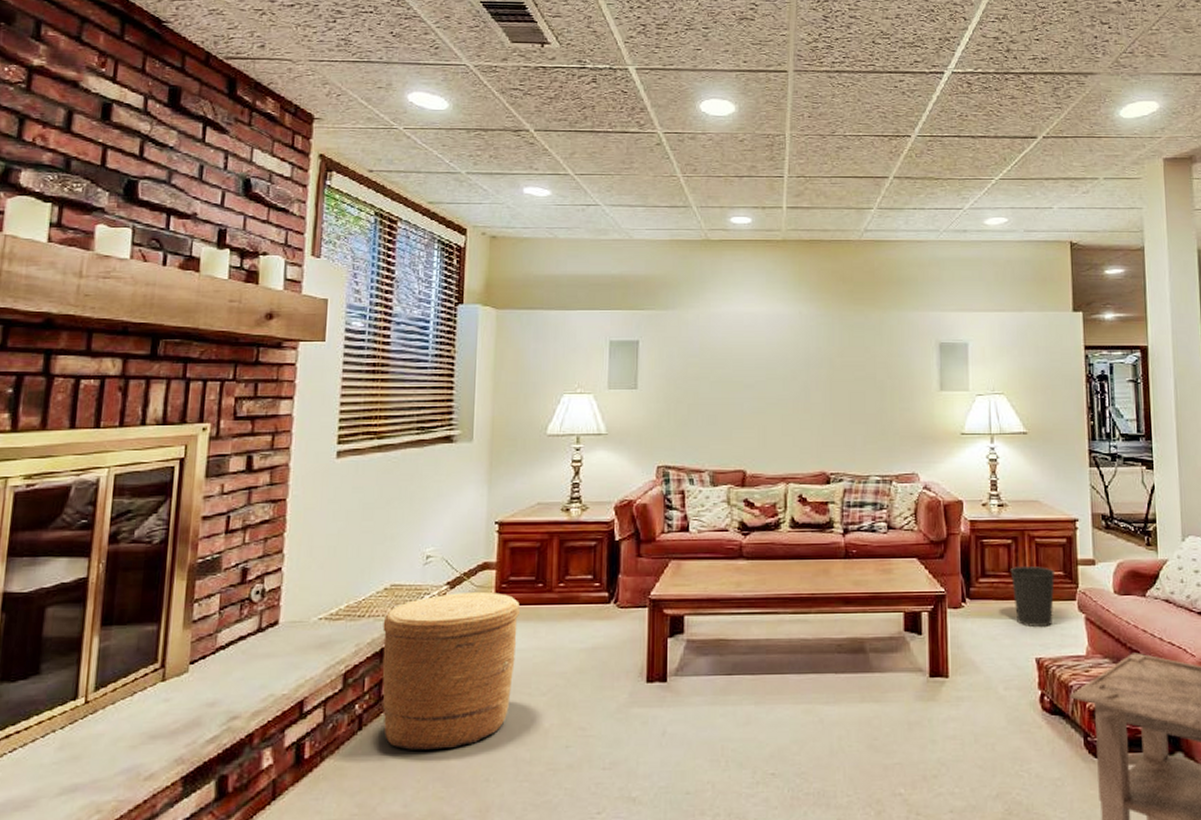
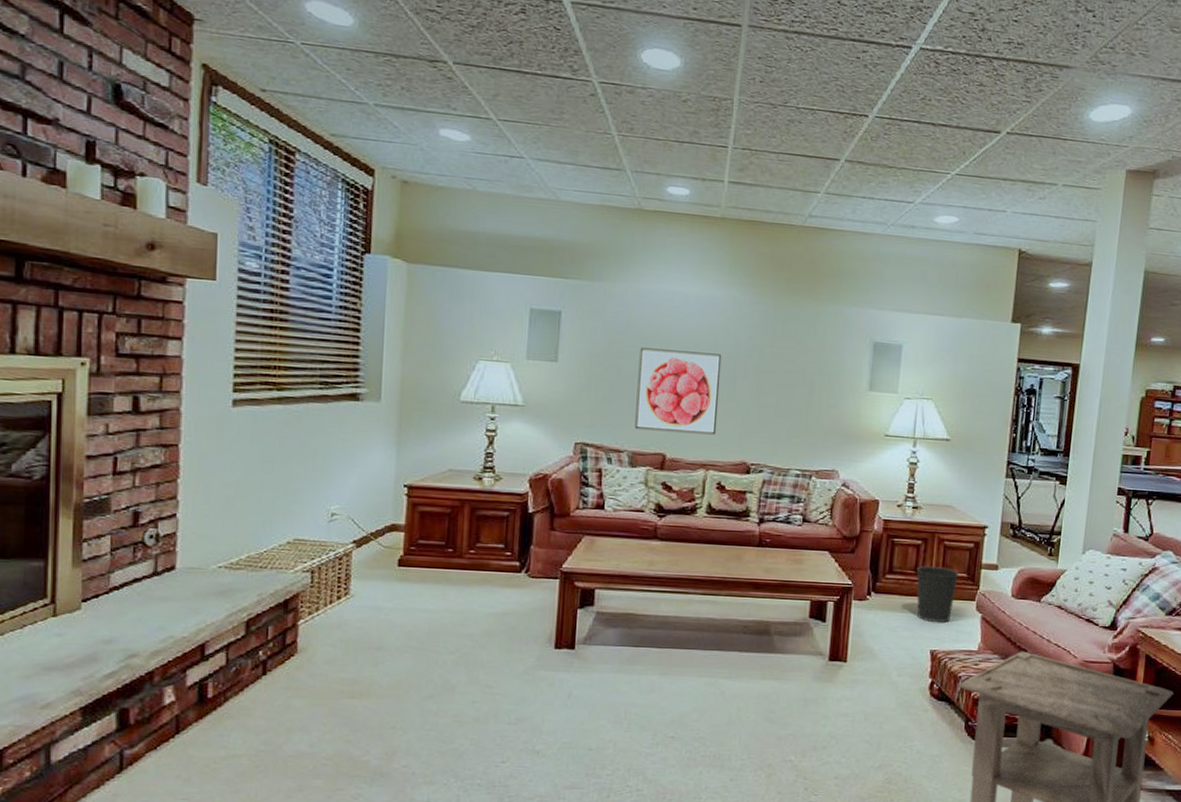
basket: present [382,592,520,750] -> none [286,552,429,697]
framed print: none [714,368,794,448] -> present [634,347,722,435]

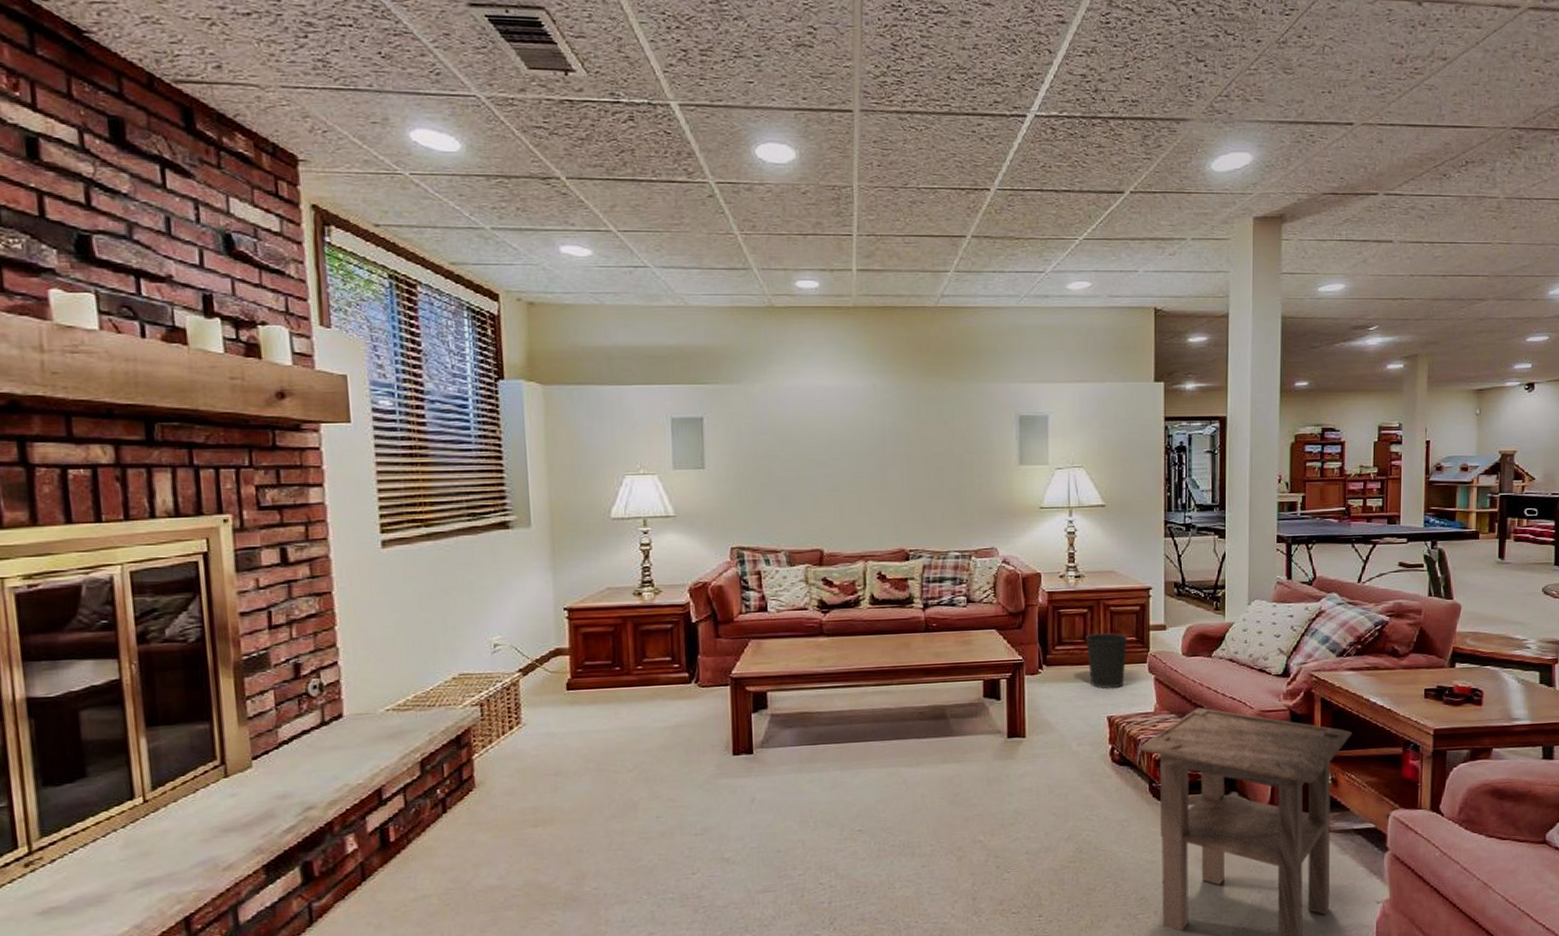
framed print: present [634,347,722,435] -> none [786,444,872,528]

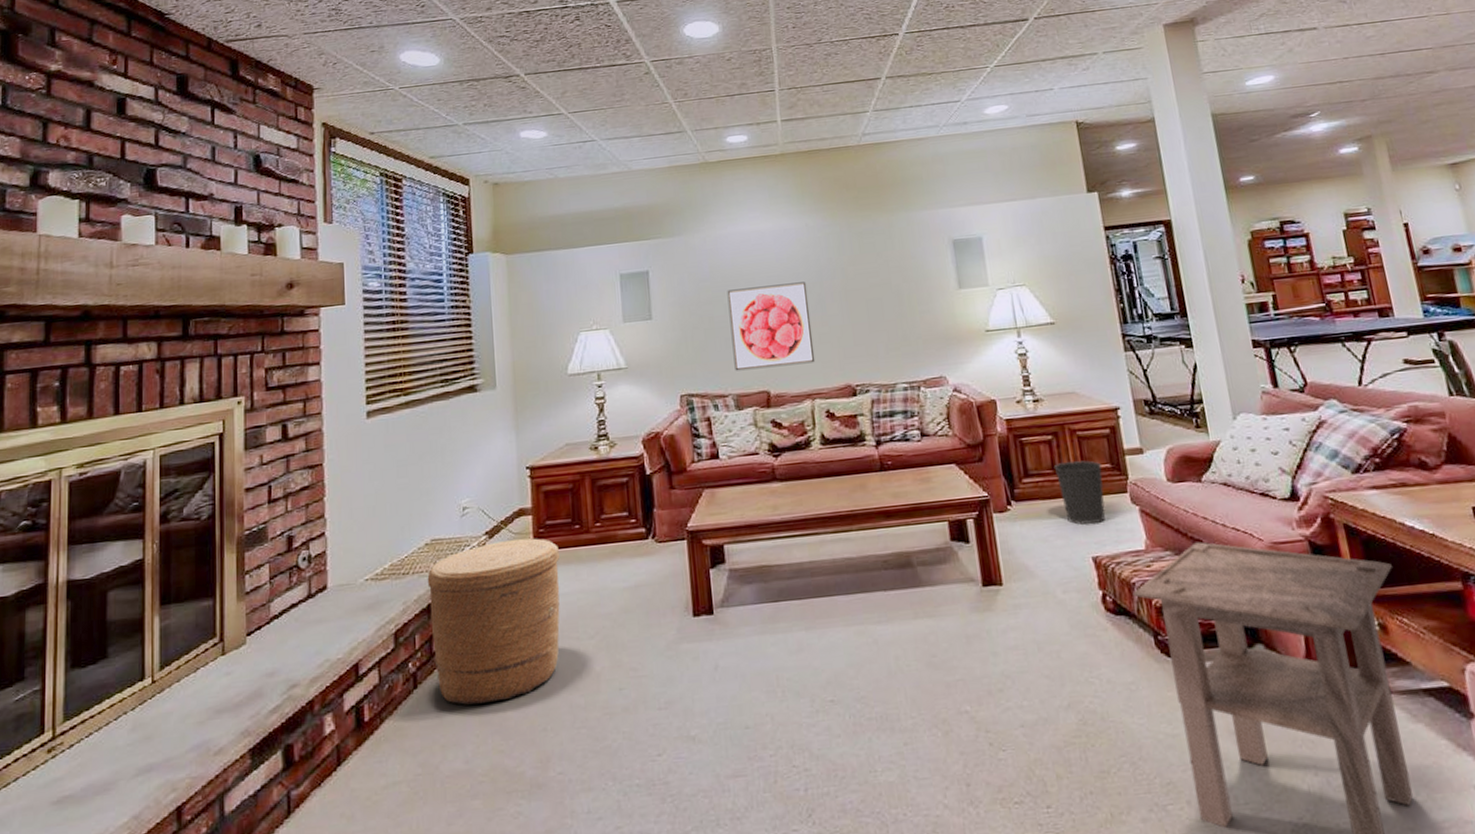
basket: none [455,677,598,828] -> present [427,538,560,705]
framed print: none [786,444,872,528] -> present [727,282,816,371]

